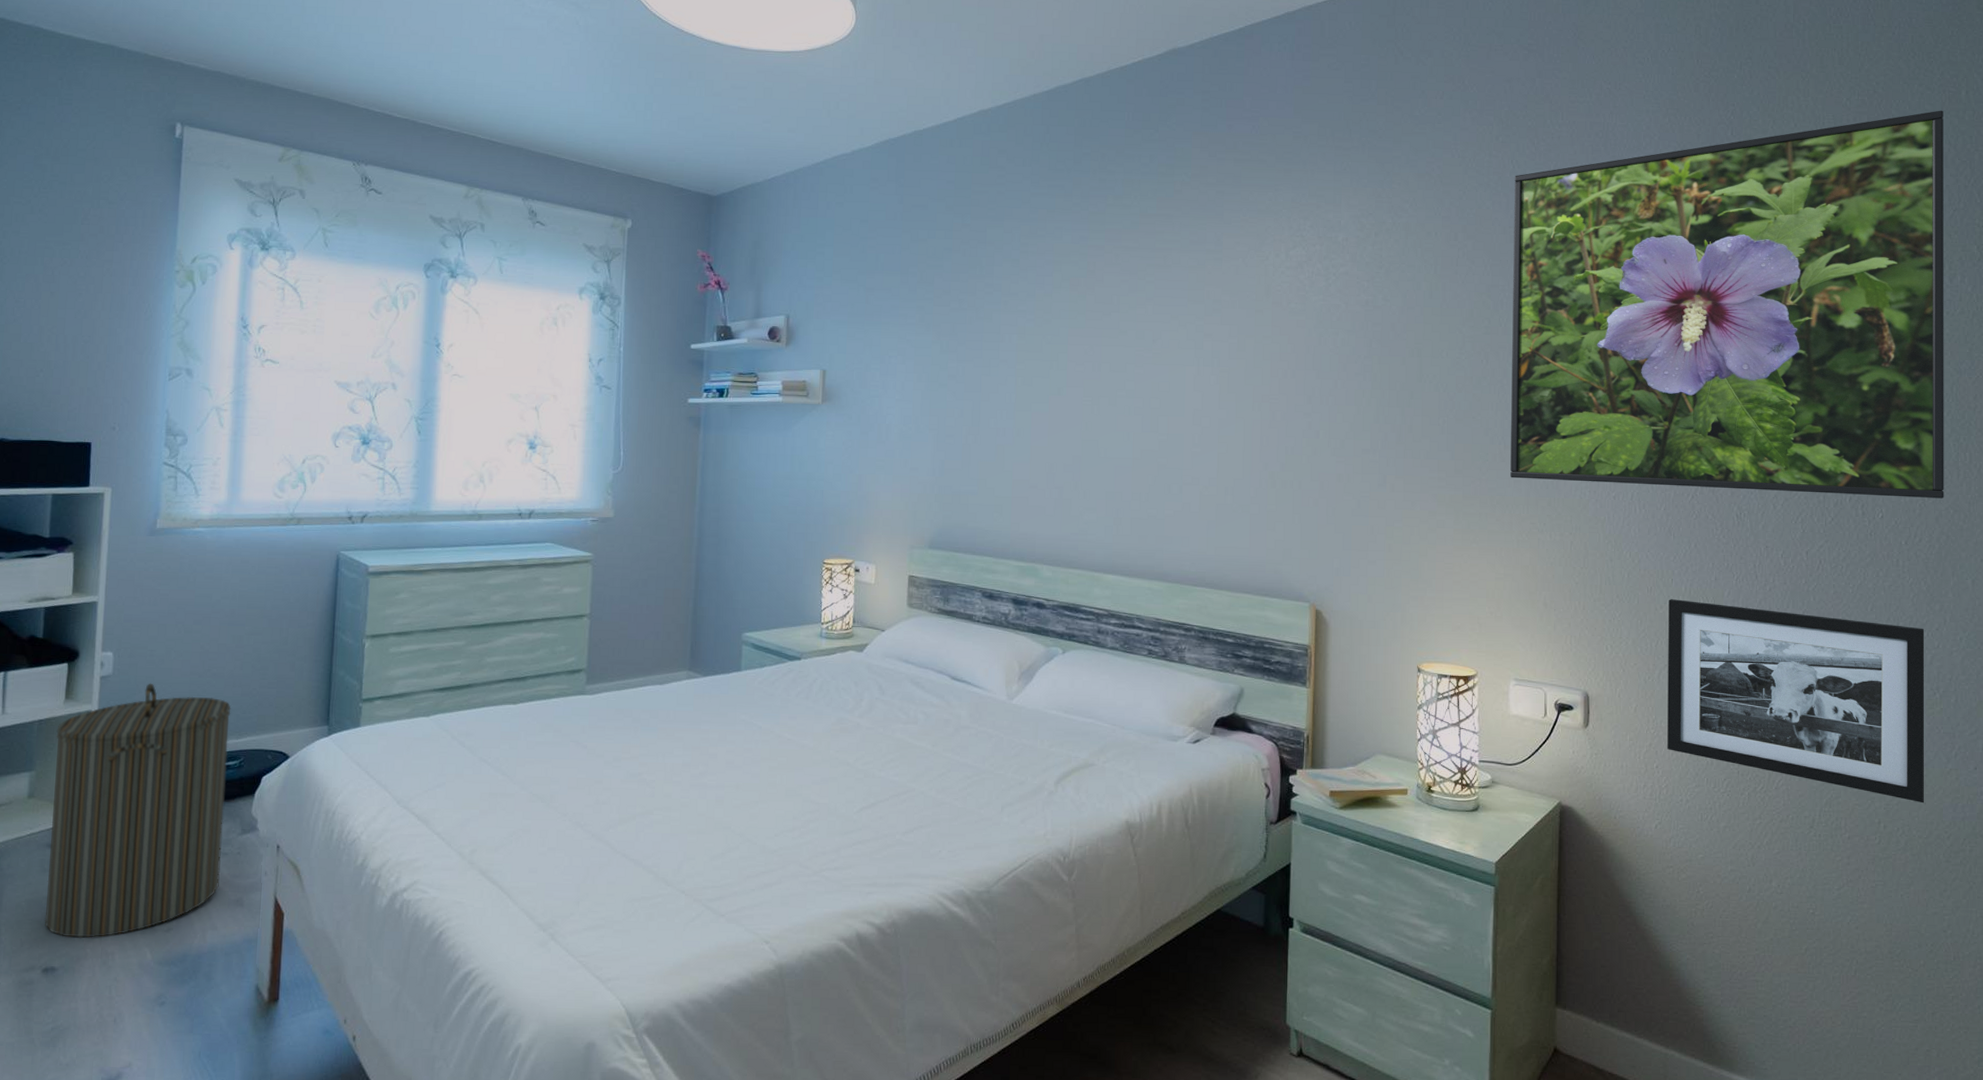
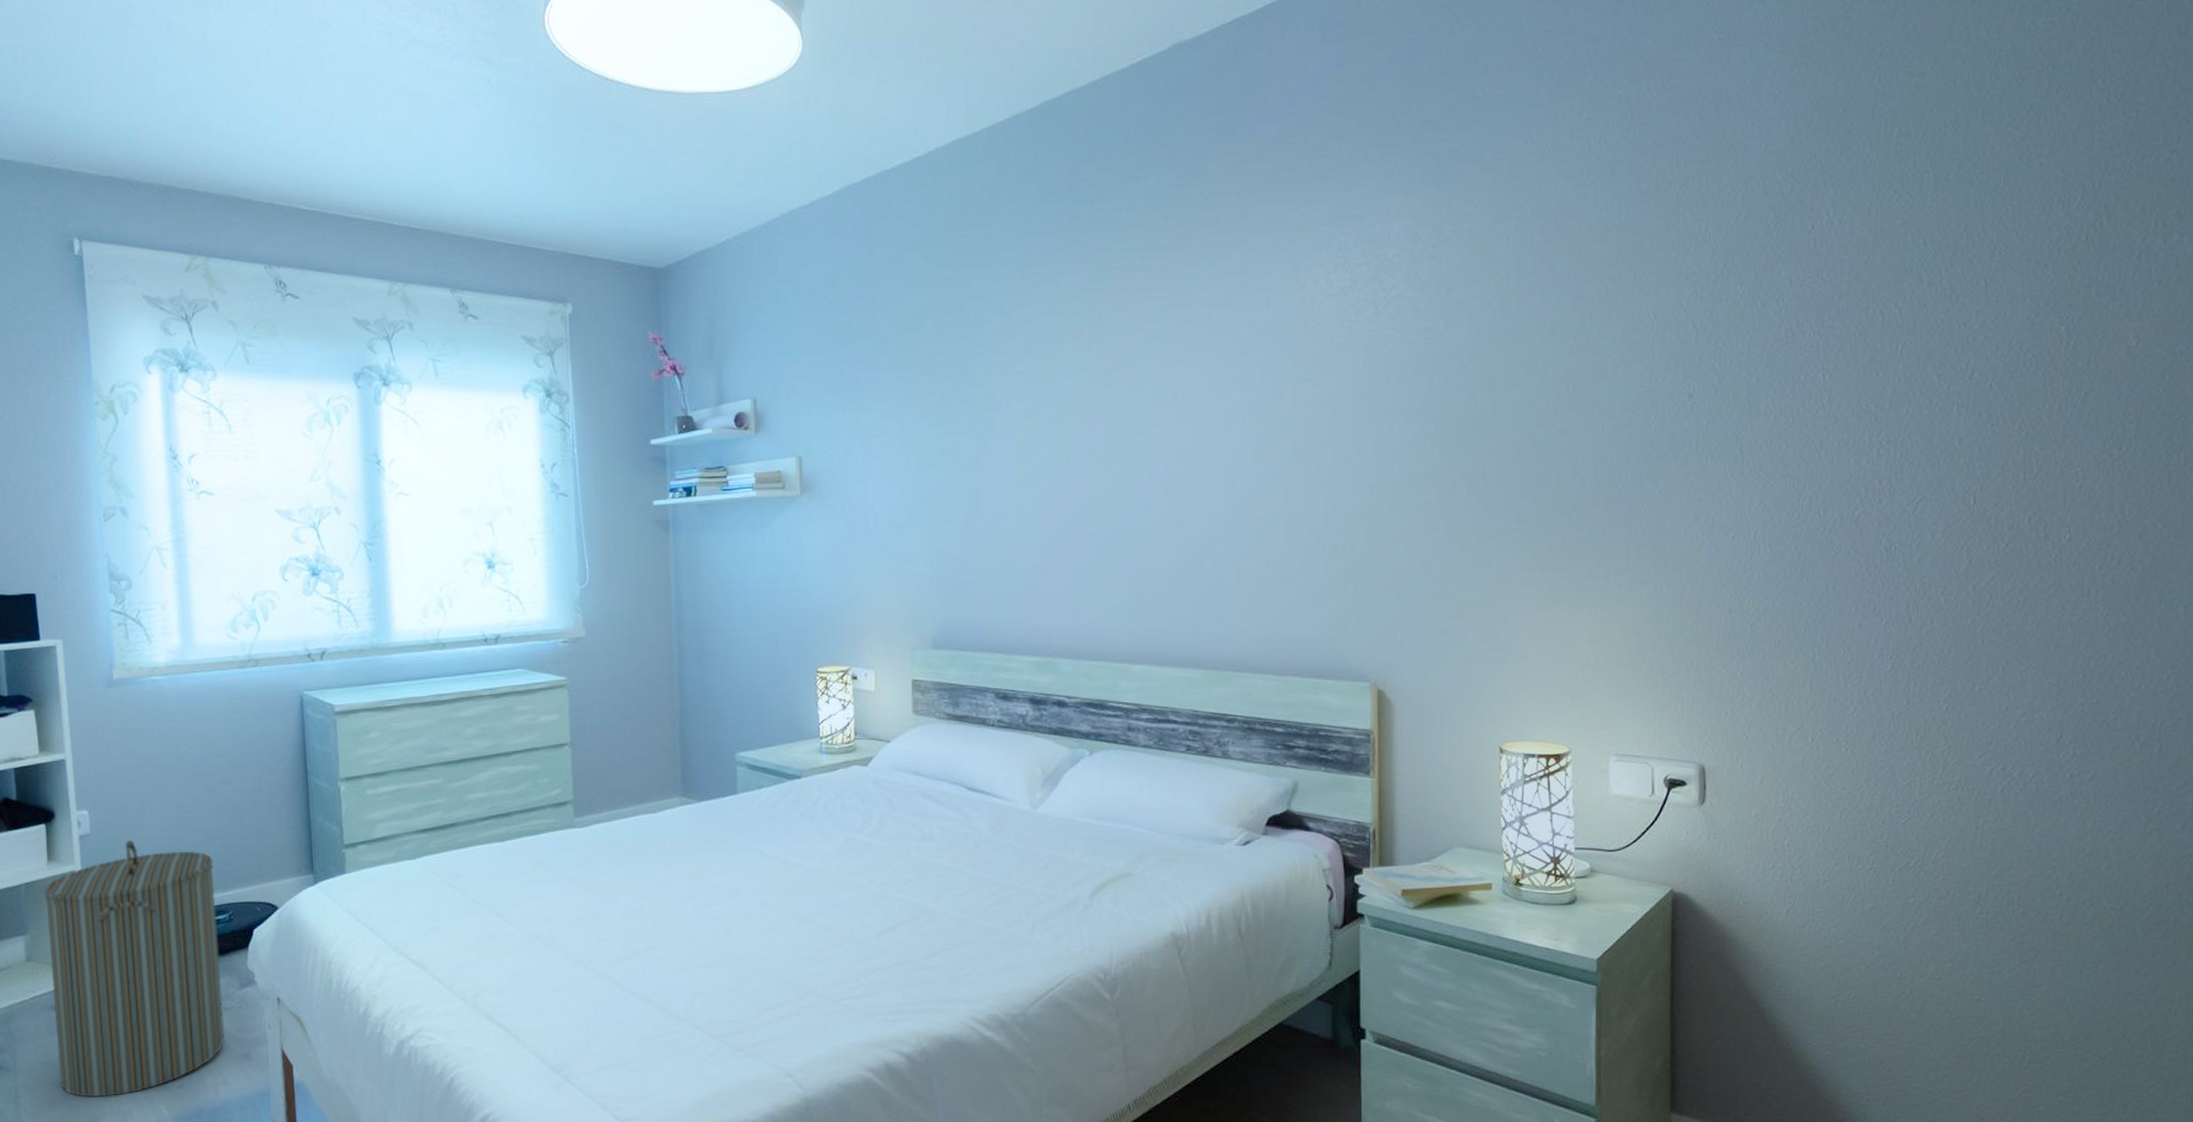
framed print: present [1510,110,1944,499] -> none [1603,25,2160,524]
picture frame: present [1667,599,1925,804] -> none [1800,652,2122,870]

